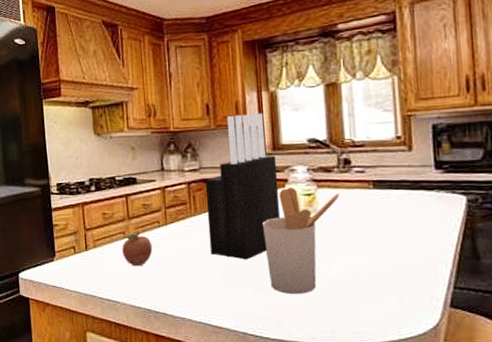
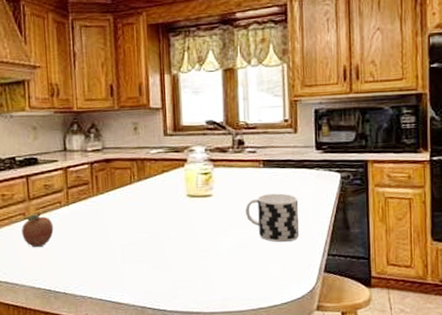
knife block: present [204,112,281,260] -> none [107,95,180,237]
utensil holder: present [263,187,339,294] -> none [163,166,233,268]
cup: none [354,217,419,272] -> present [246,193,300,243]

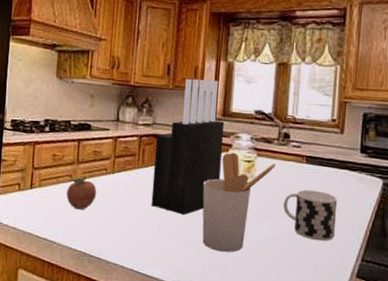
knife block: none [107,95,180,237] -> present [151,79,225,215]
utensil holder: none [163,166,233,268] -> present [202,152,275,252]

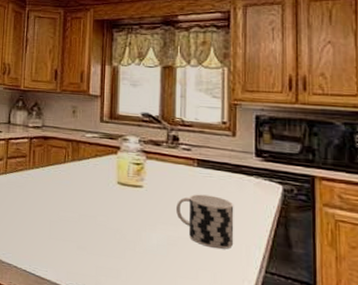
knife block: present [151,79,225,215] -> none [42,83,112,217]
utensil holder: present [202,152,275,252] -> none [93,154,165,257]

